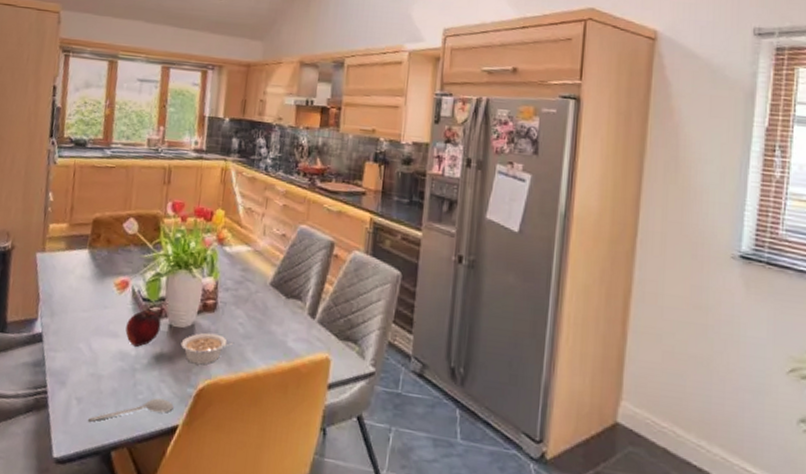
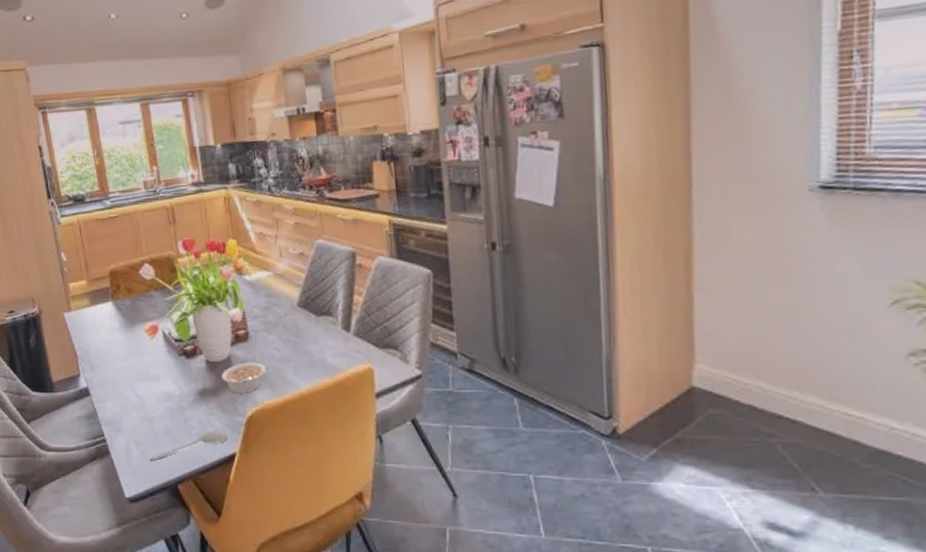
fruit: present [125,310,161,347] -> none [165,350,198,386]

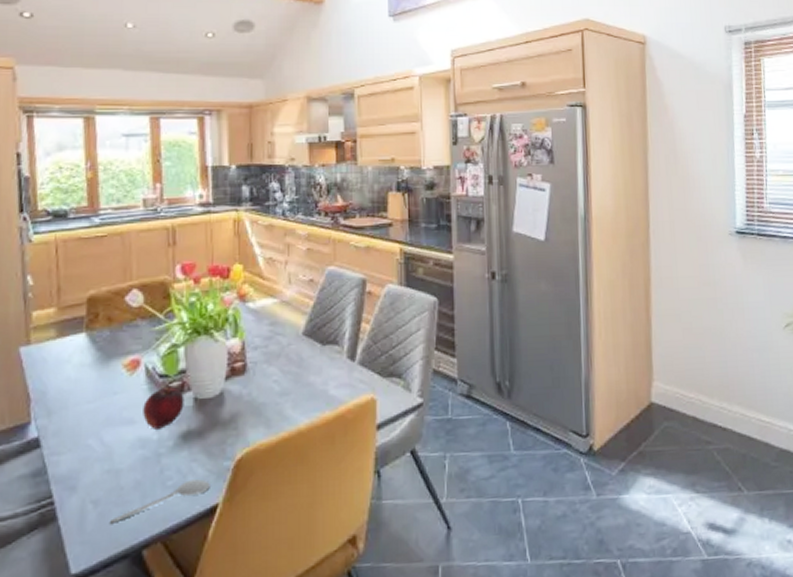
fruit: none [165,350,198,386] -> present [143,387,184,429]
legume: present [221,362,272,394] -> none [210,397,269,434]

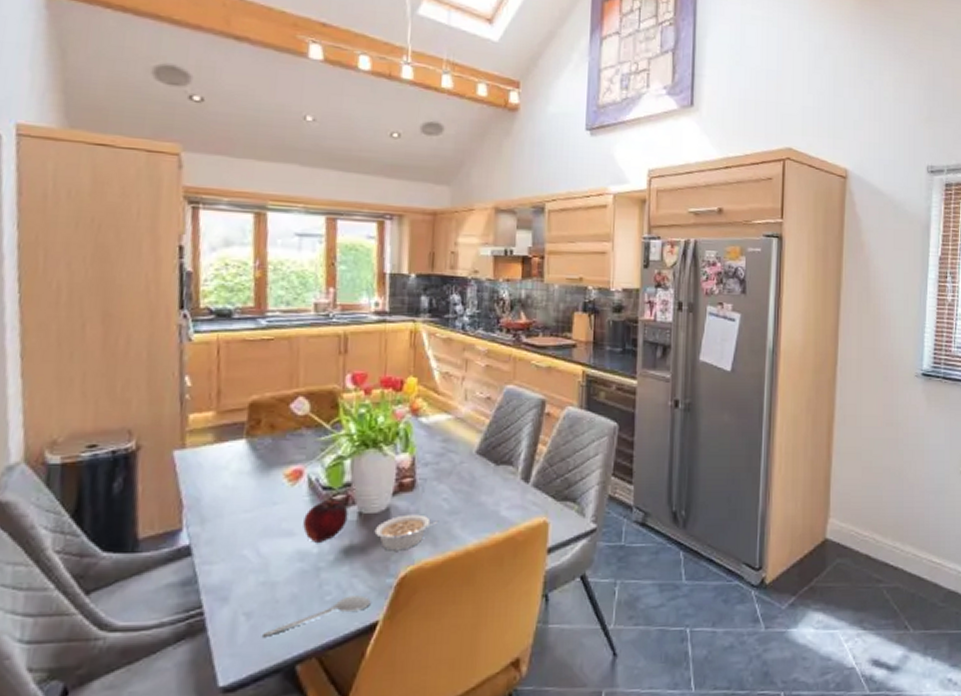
legume: none [210,397,269,434] -> present [374,514,438,551]

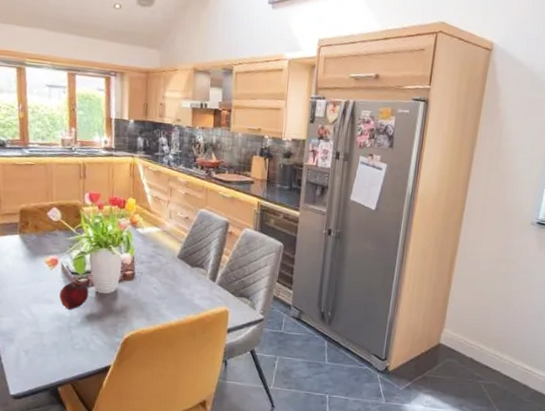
spoon: present [263,595,371,637] -> none [36,347,105,367]
legume: present [374,514,438,551] -> none [107,296,150,321]

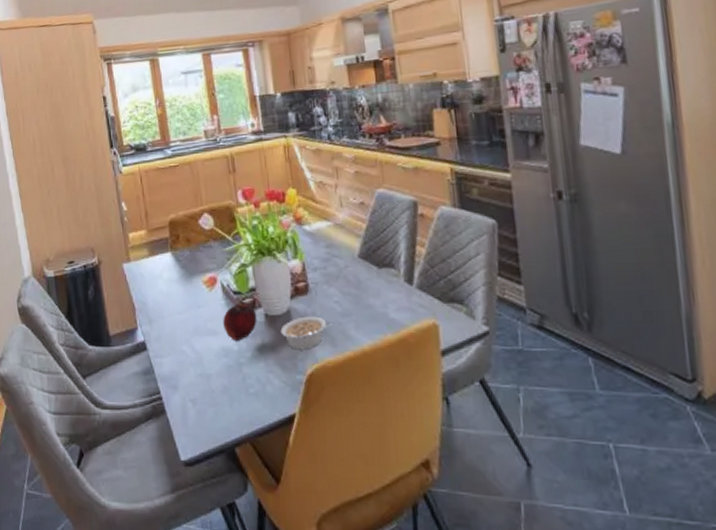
legume: none [107,296,150,321] -> present [280,316,333,350]

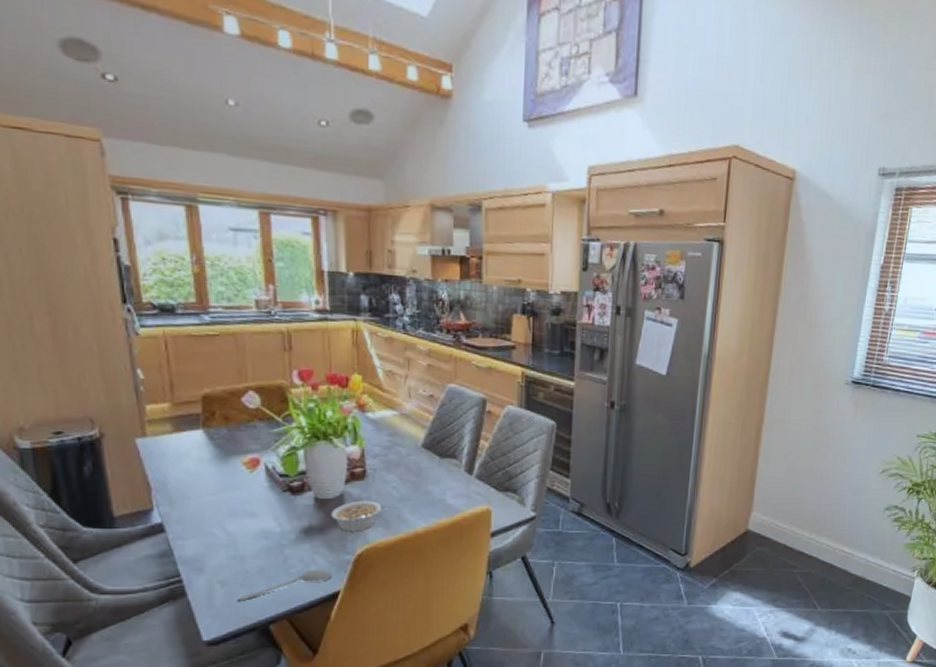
spoon: none [207,389,287,421] -> present [238,569,332,601]
fruit: present [223,303,257,341] -> none [265,486,305,523]

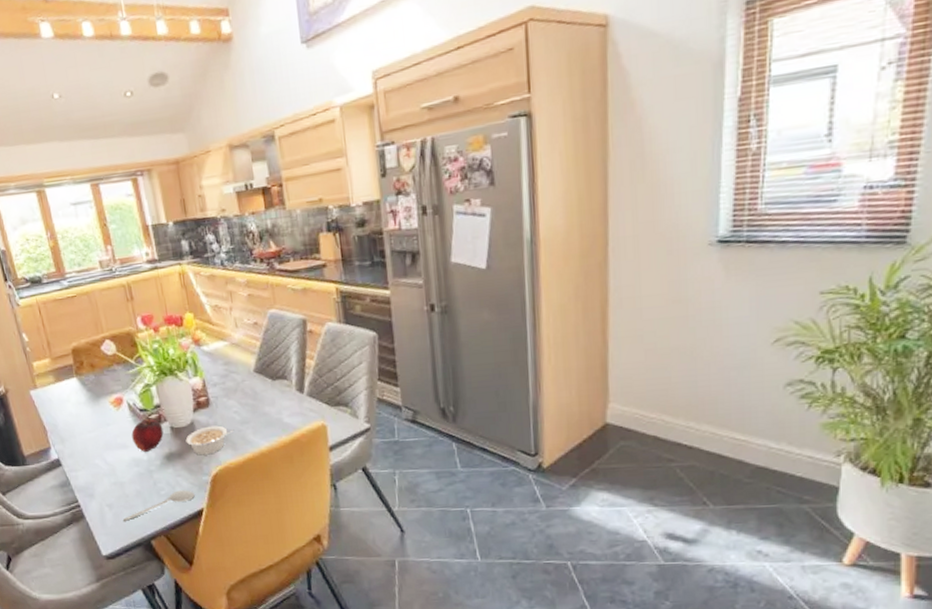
fruit: none [265,486,305,523] -> present [131,419,164,452]

